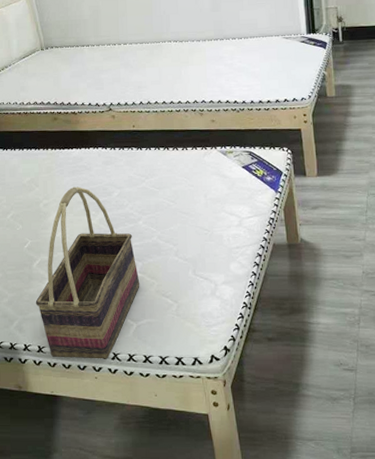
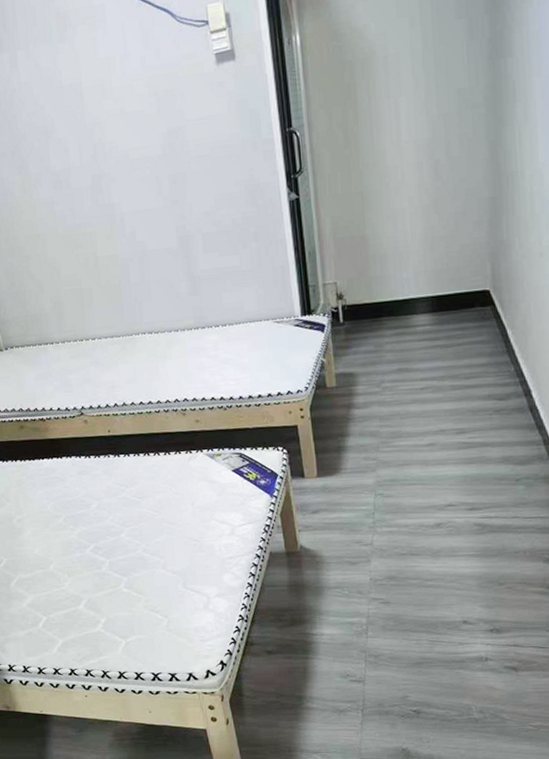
woven basket: present [35,186,140,359] -> none [16,499,127,678]

